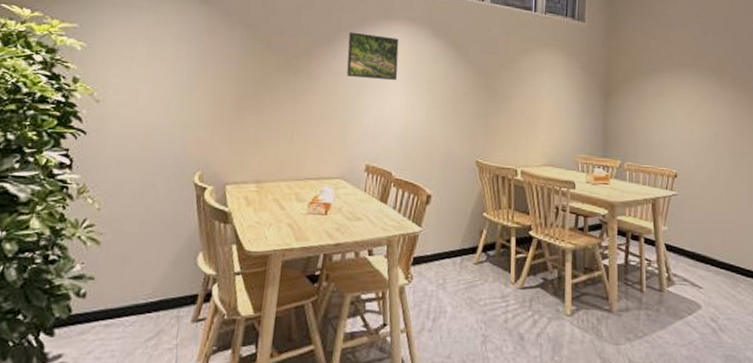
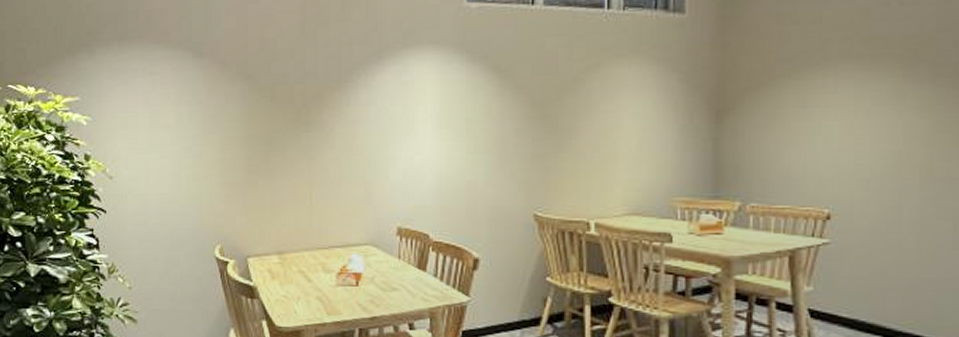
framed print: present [346,32,399,81] -> none [364,68,427,124]

